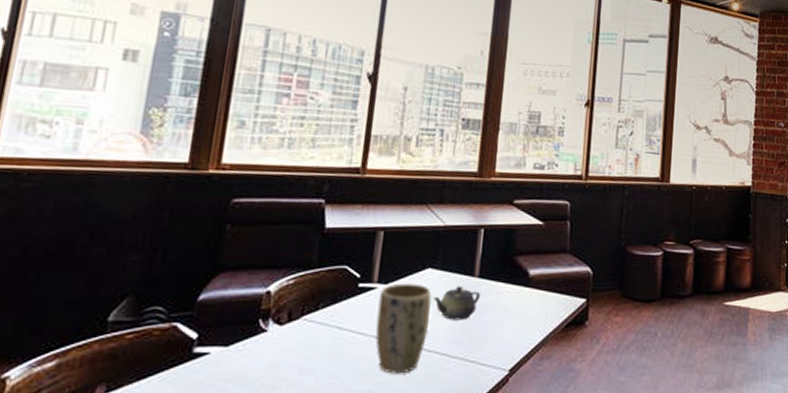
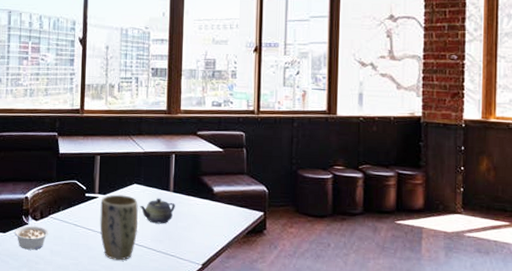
legume: none [242,333,299,369] -> present [14,225,49,250]

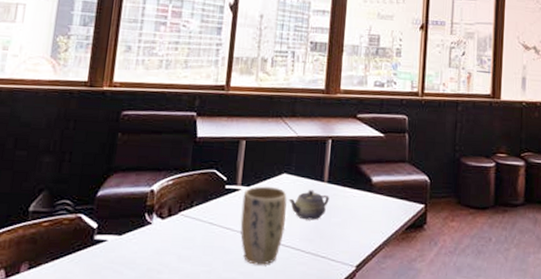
legume: present [14,225,49,250] -> none [132,225,178,256]

